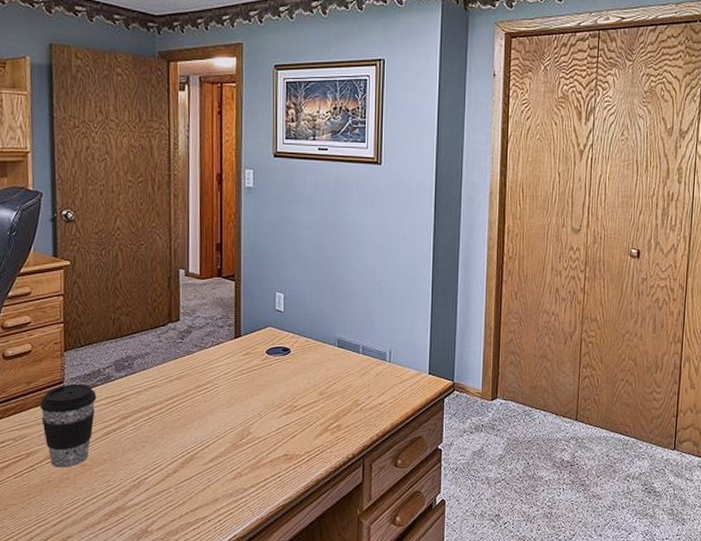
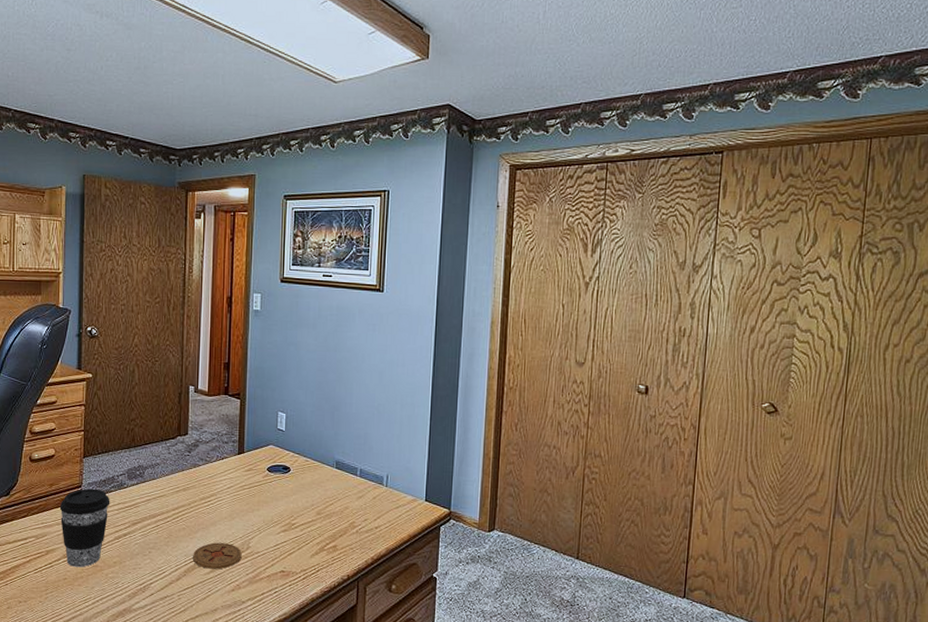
coaster: none [190,431,242,459] -> present [193,542,242,570]

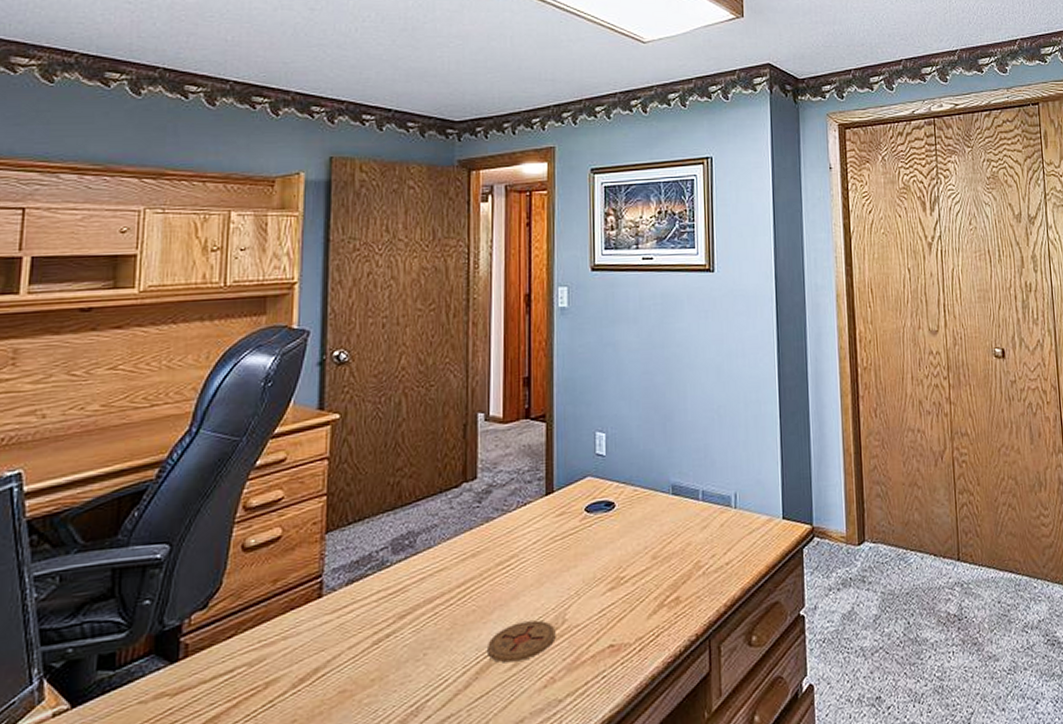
coffee cup: present [59,488,110,567] -> none [287,574,366,700]

